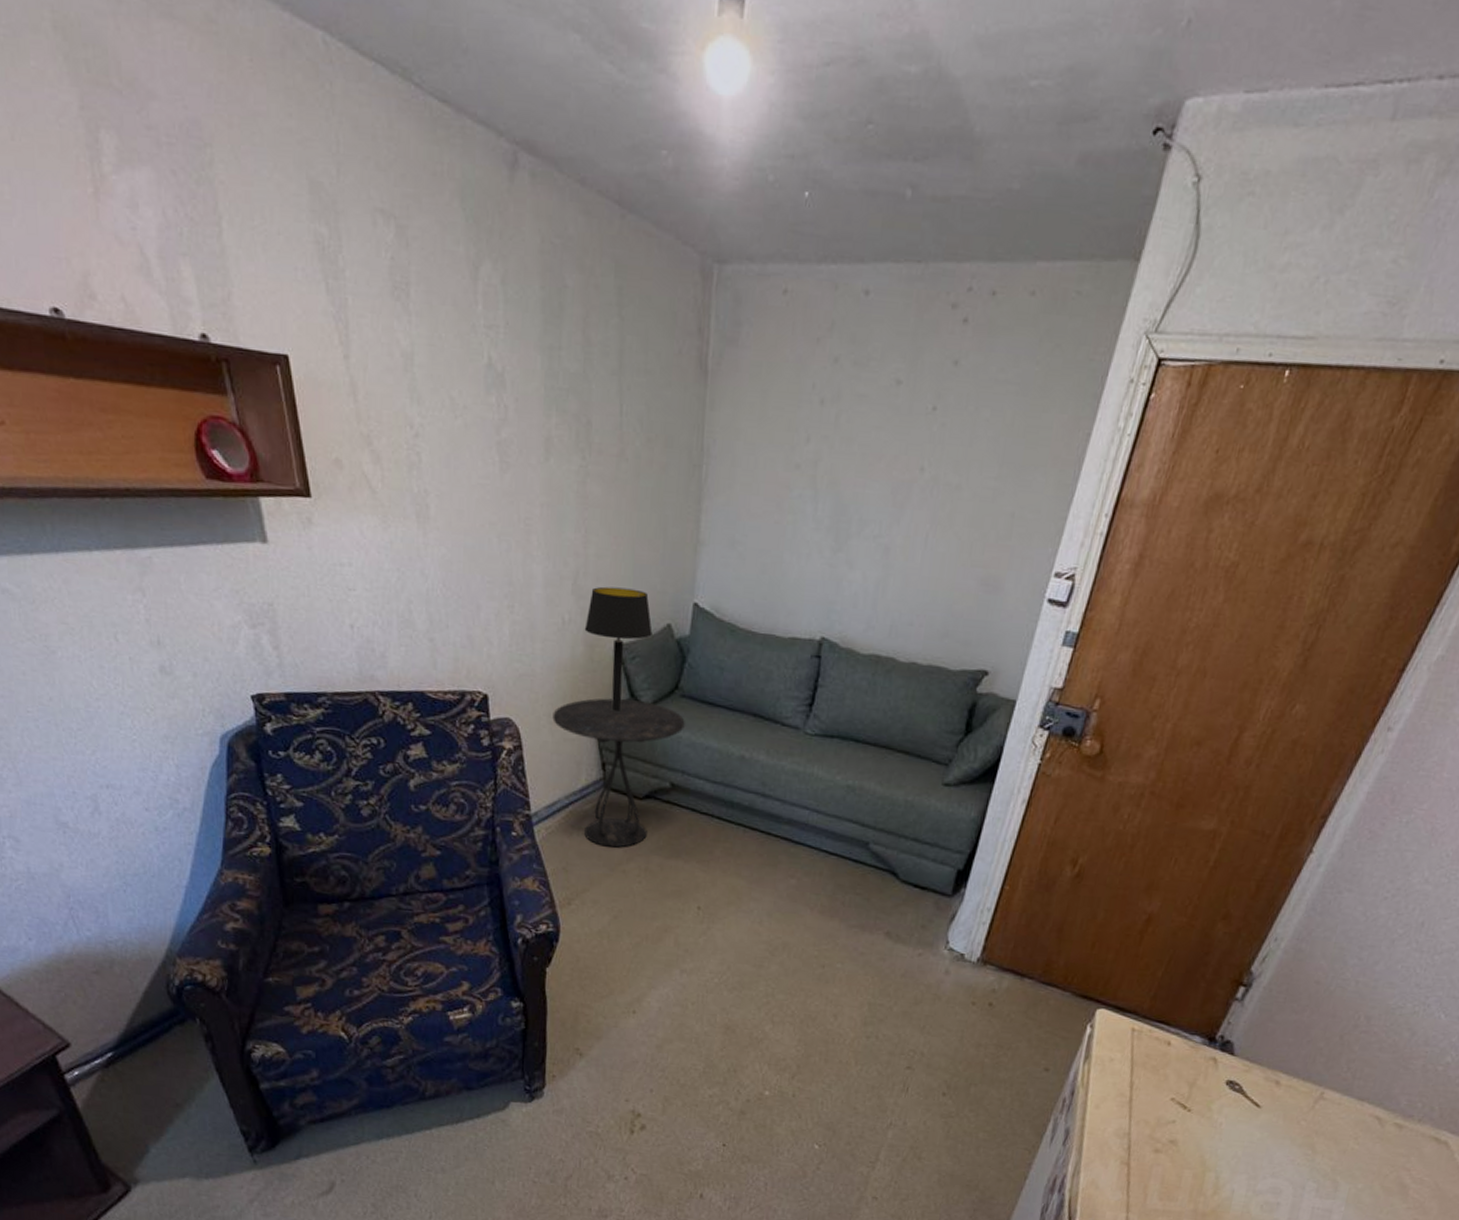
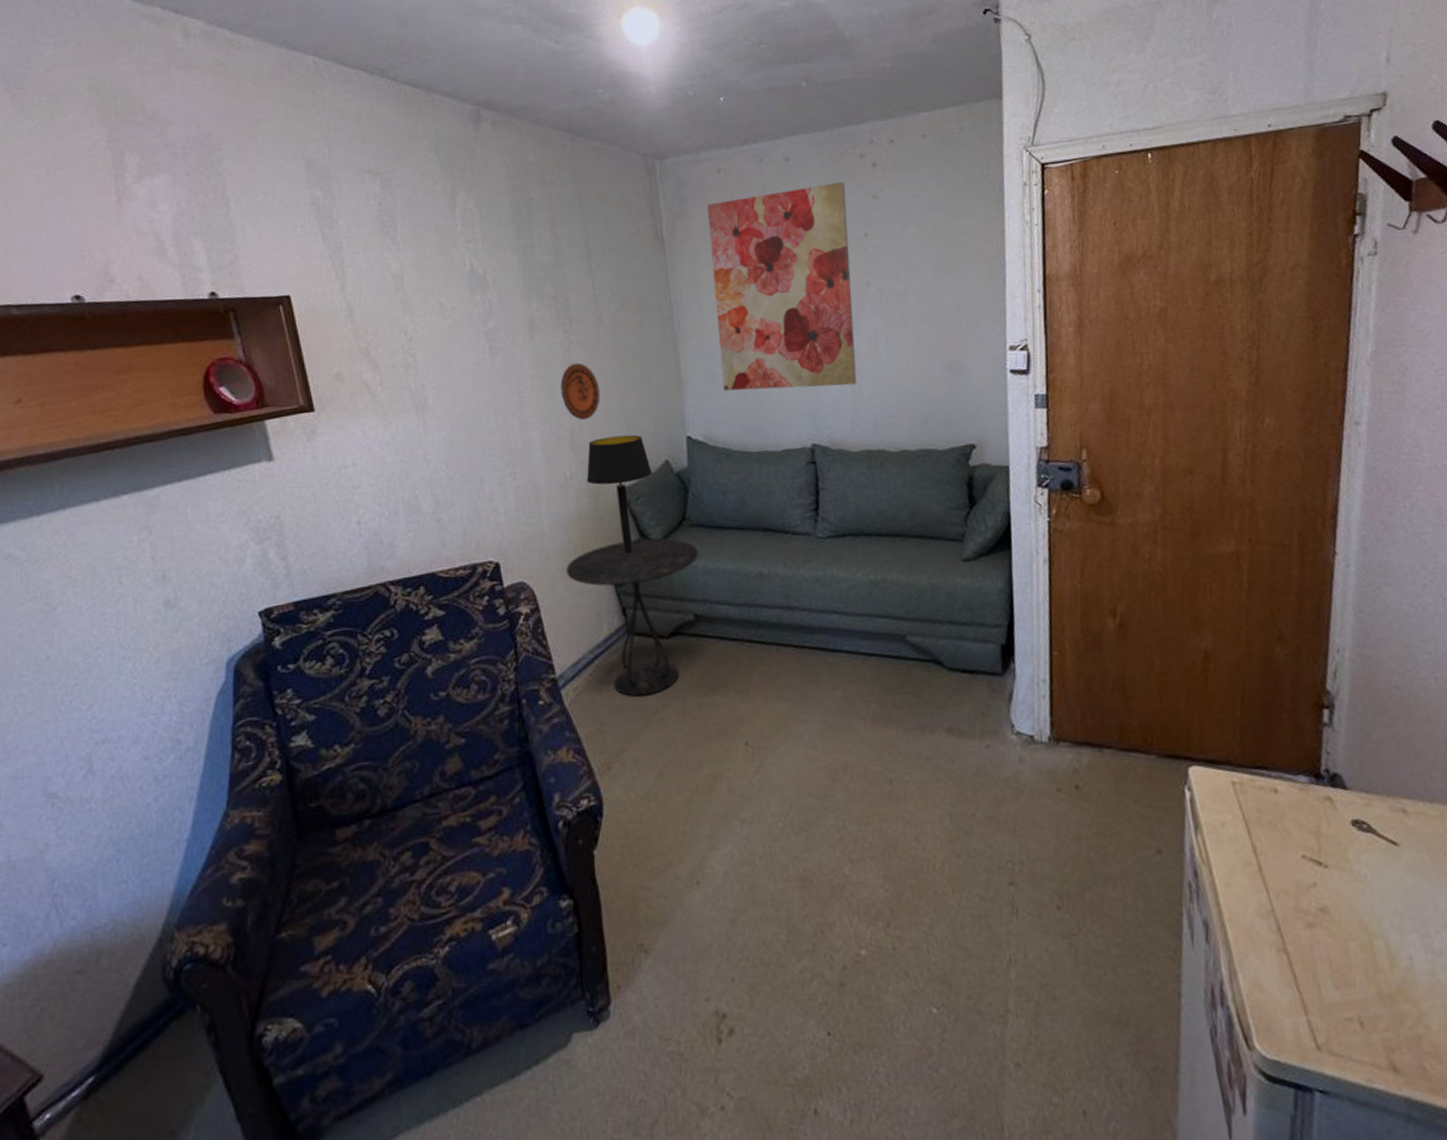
decorative plate: none [570,498,612,563] -> present [560,363,601,420]
wall art: none [741,333,926,582] -> present [707,182,857,391]

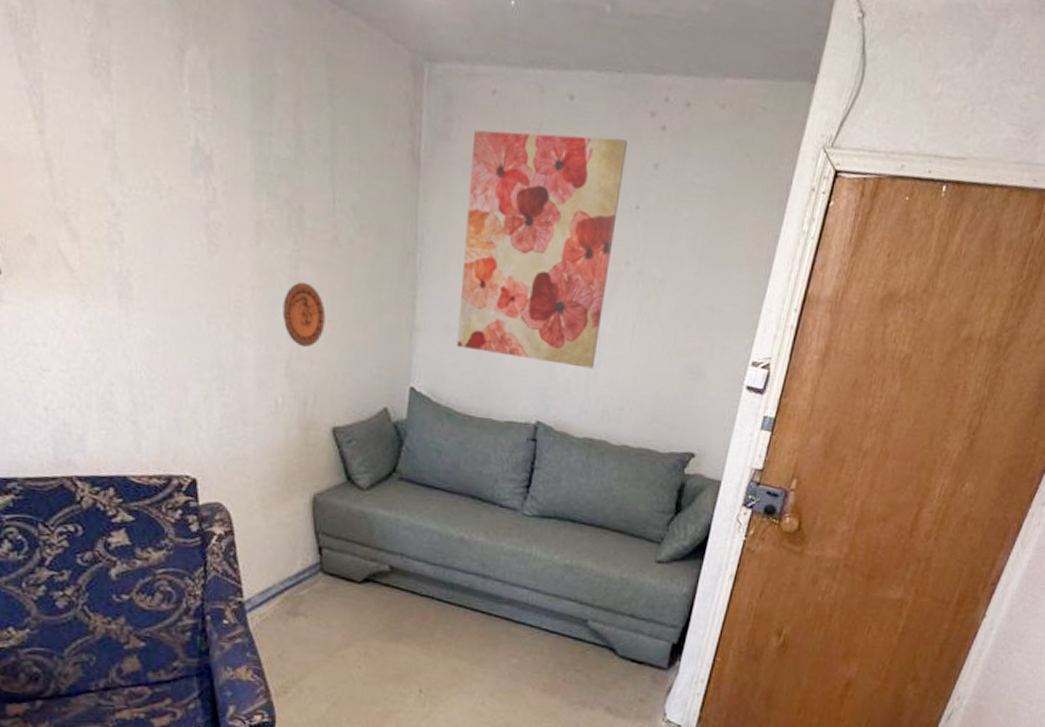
side table: present [566,538,699,697] -> none [266,481,403,633]
table lamp: present [586,434,652,554] -> none [298,370,369,495]

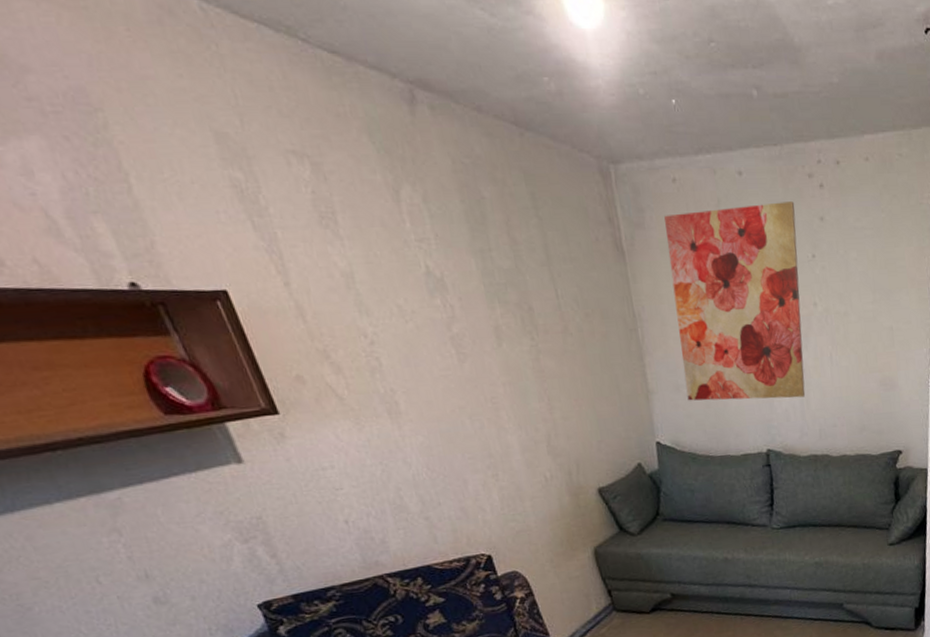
decorative plate: present [282,282,326,347] -> none [532,371,573,426]

